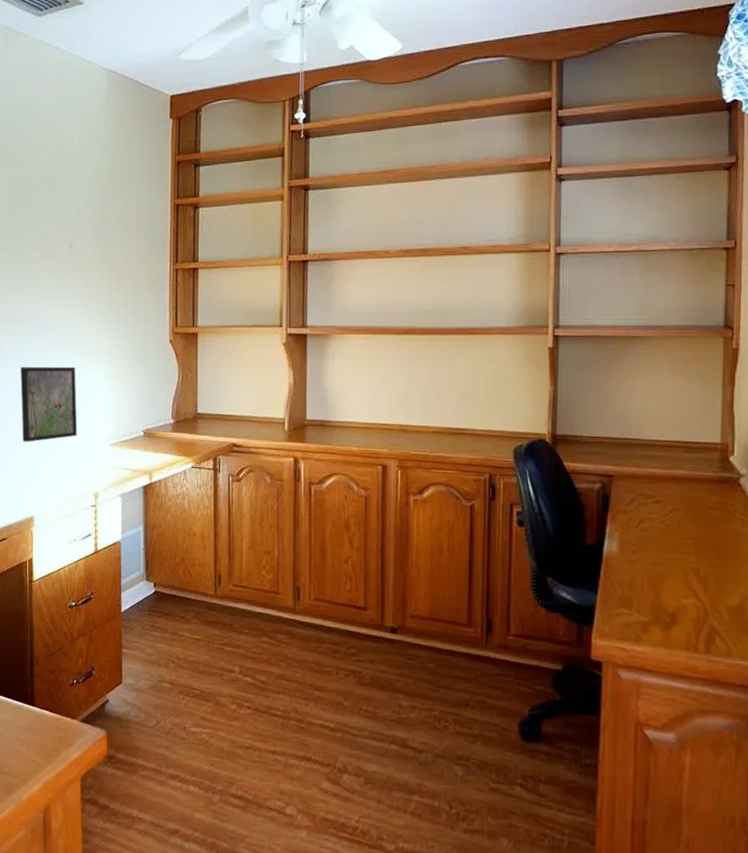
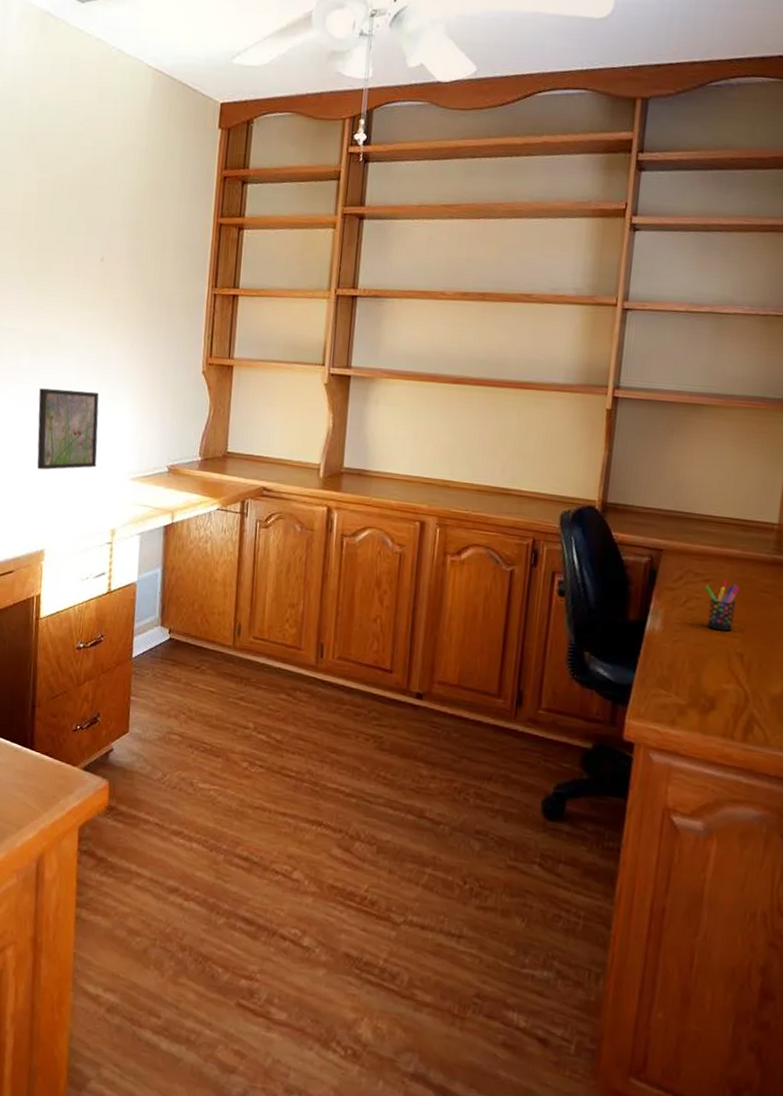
pen holder: none [656,499,689,549] -> present [705,579,740,631]

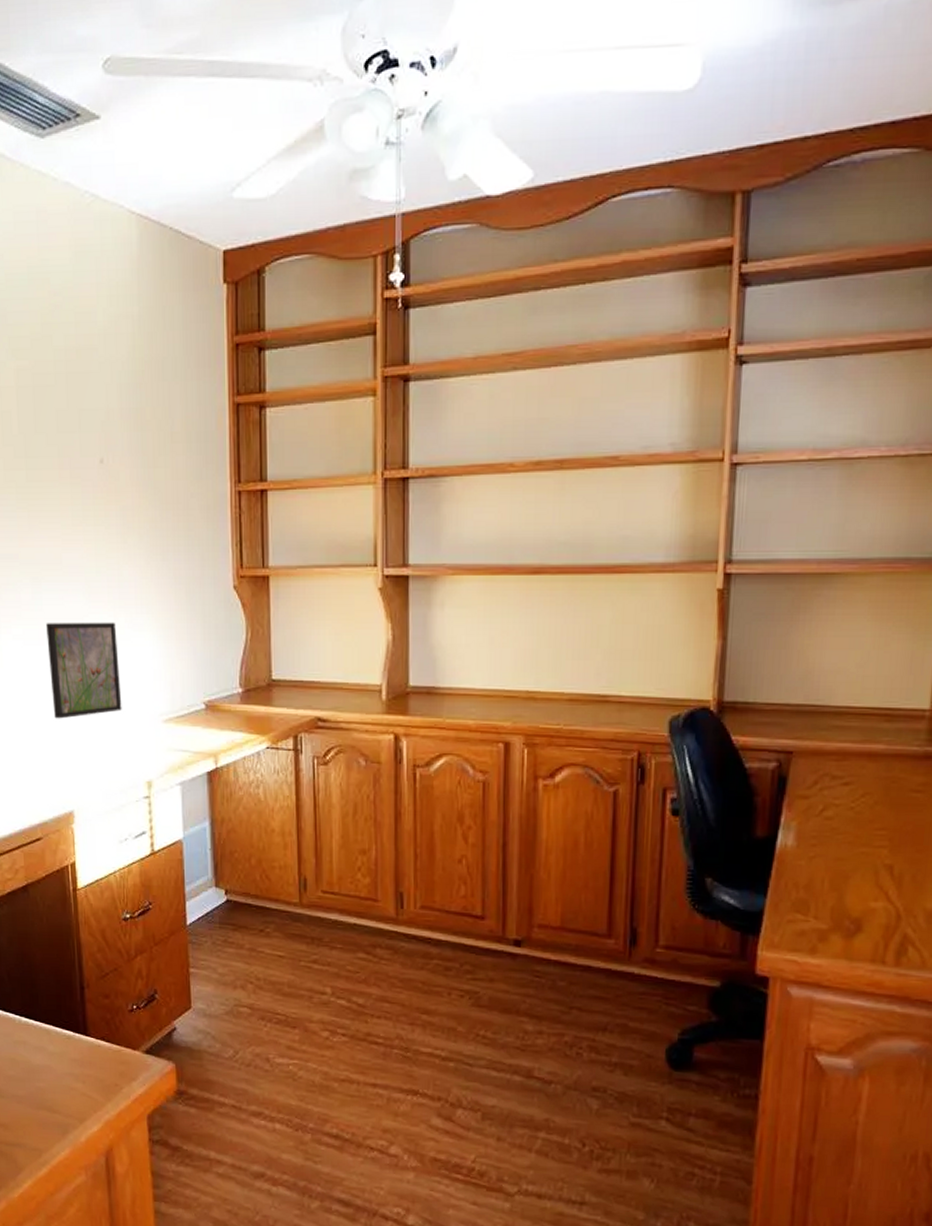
pen holder: present [705,579,740,631] -> none [844,780,886,841]

